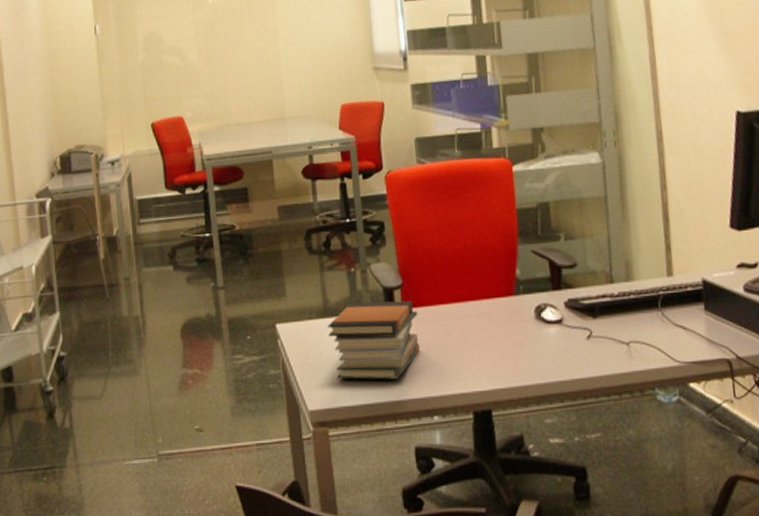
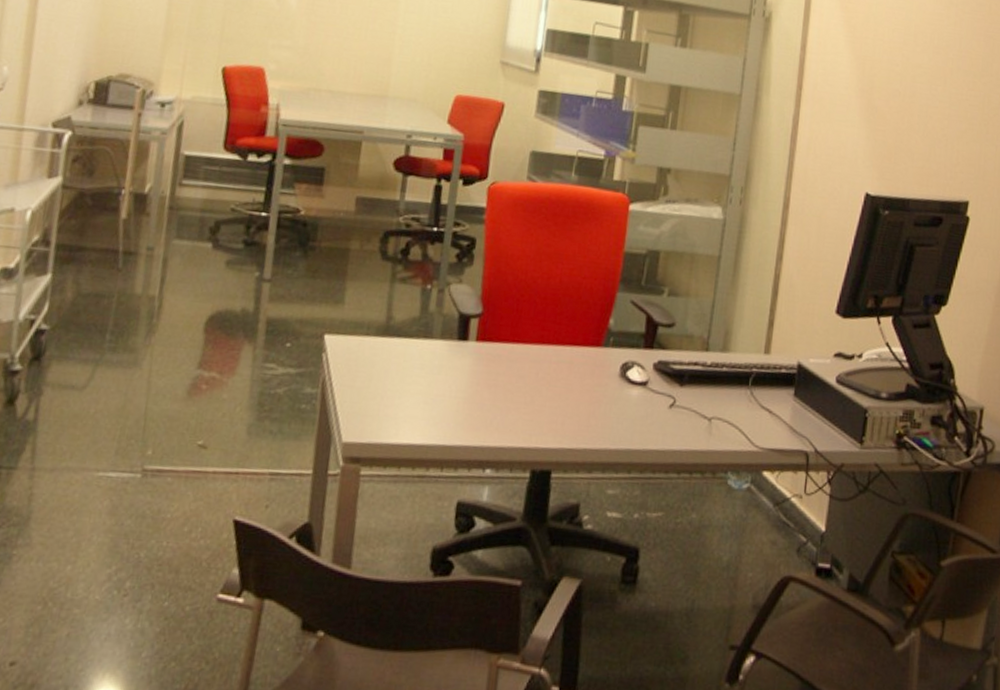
book stack: present [327,300,421,380] -> none [384,324,493,421]

